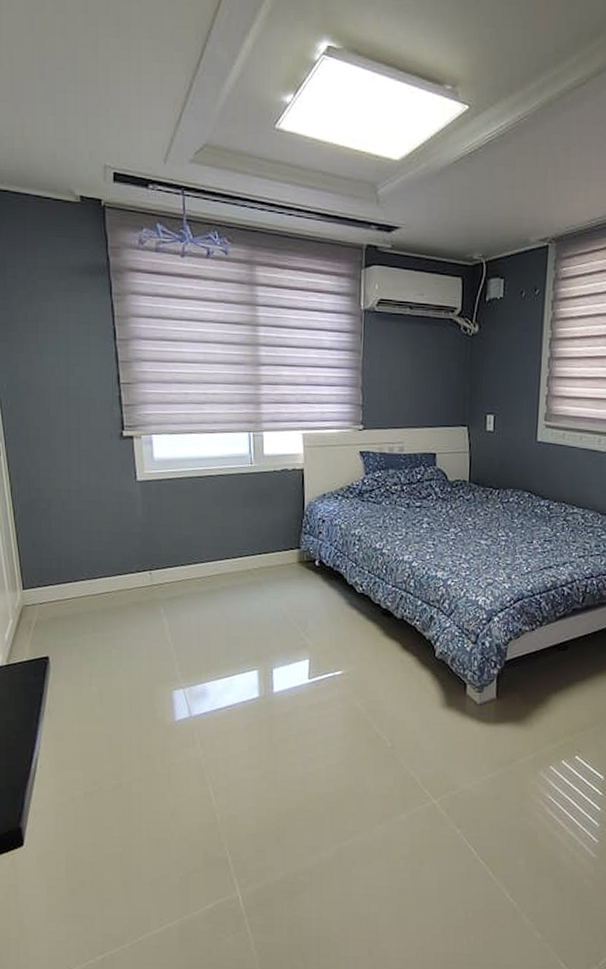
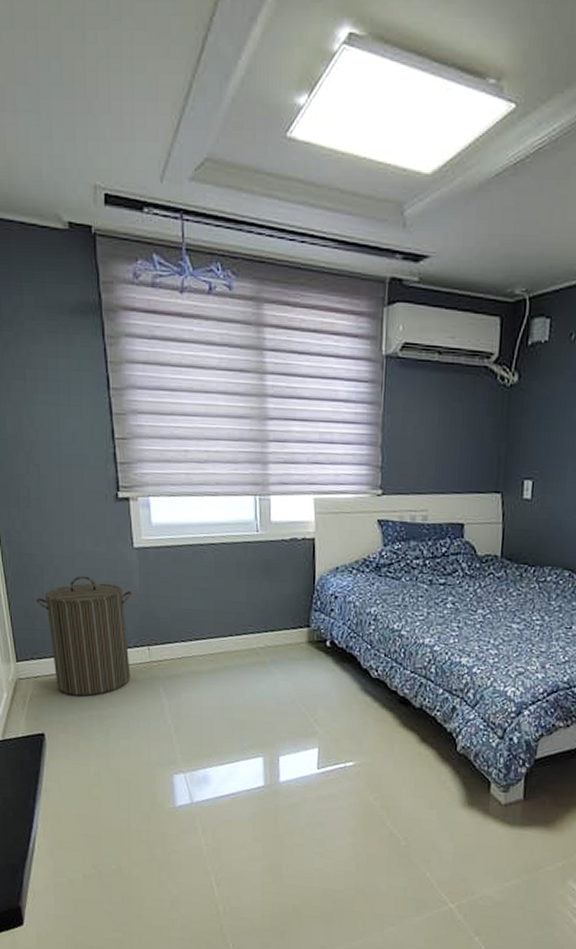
laundry hamper: none [43,508,135,620] -> present [35,576,132,696]

